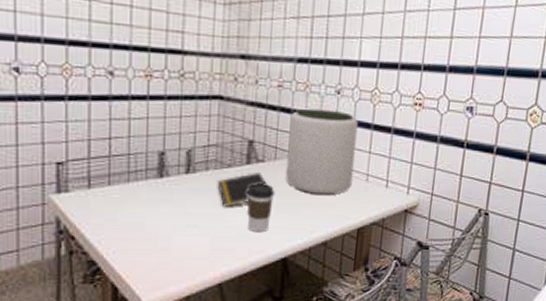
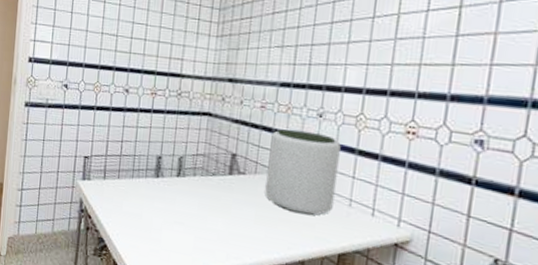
notepad: present [217,173,267,208] -> none [202,183,247,212]
coffee cup: present [247,183,274,233] -> none [227,193,253,240]

